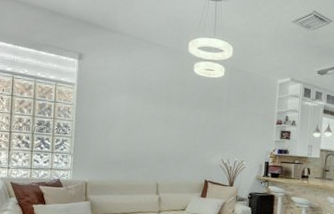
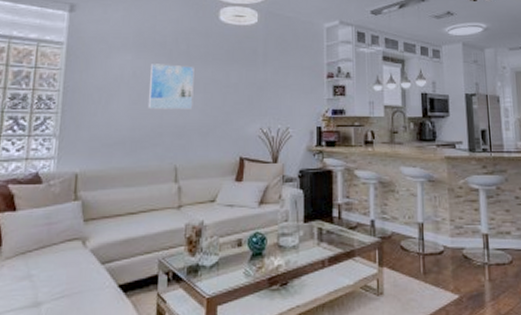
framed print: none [138,104,173,142] -> present [149,64,194,110]

